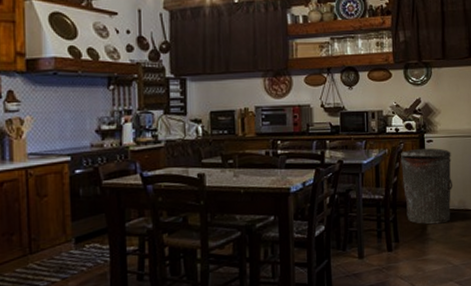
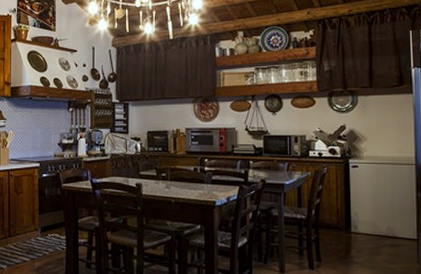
trash can: present [399,148,453,225] -> none [322,173,381,248]

